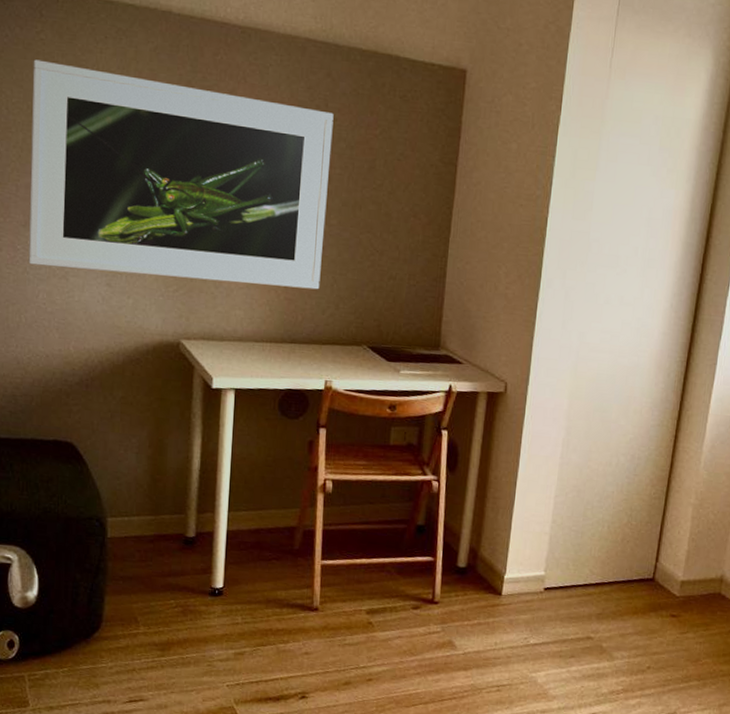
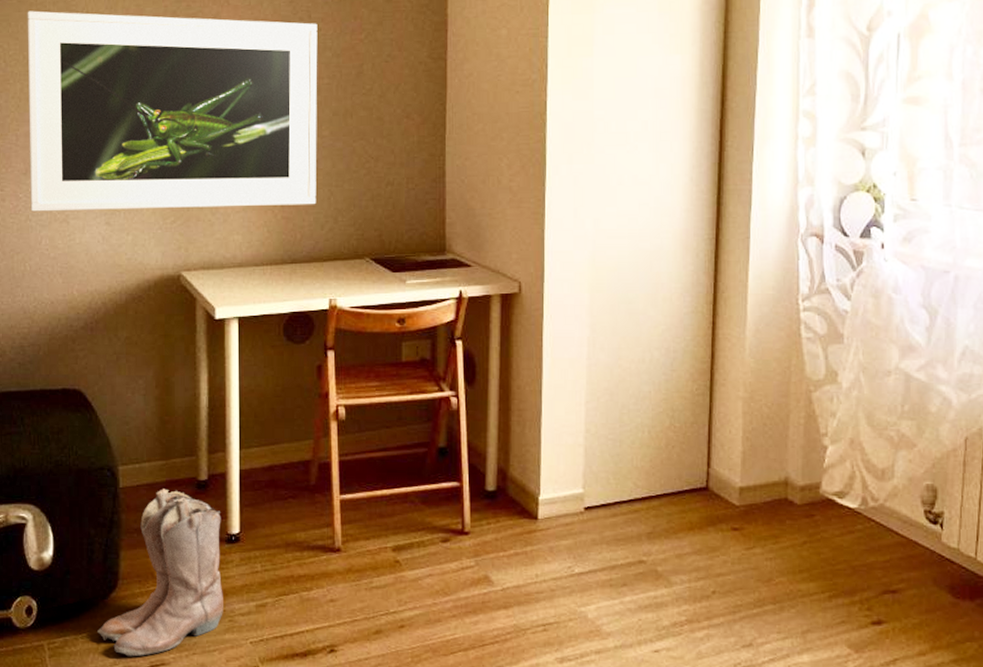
boots: none [79,542,206,692] -> present [97,488,223,657]

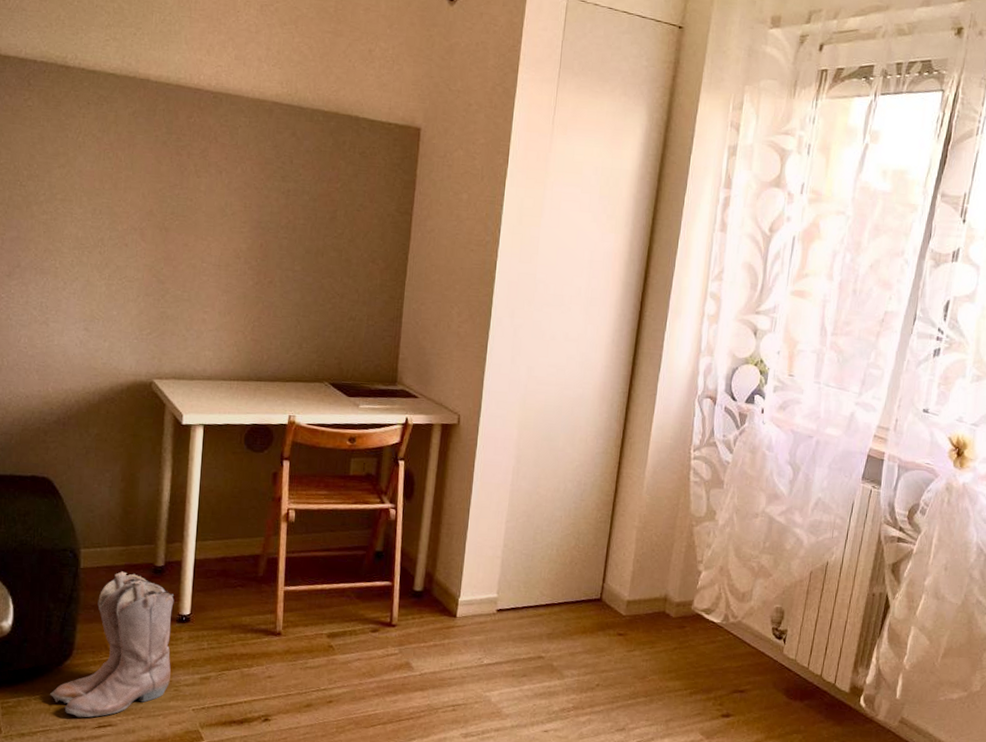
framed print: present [27,10,318,212] -> none [11,124,298,331]

